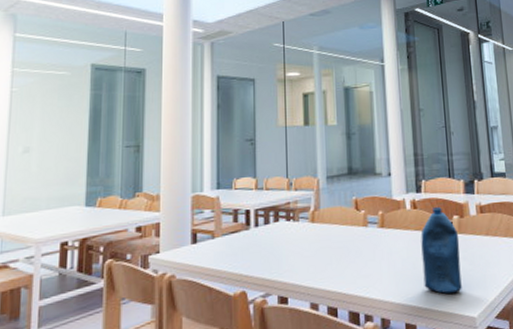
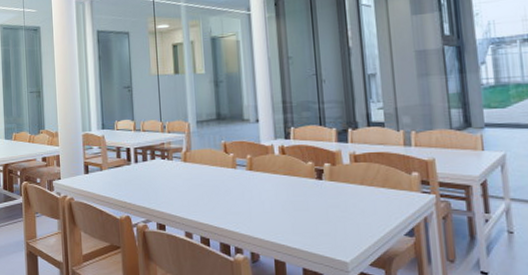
bottle: present [420,207,462,295] -> none [289,154,333,238]

